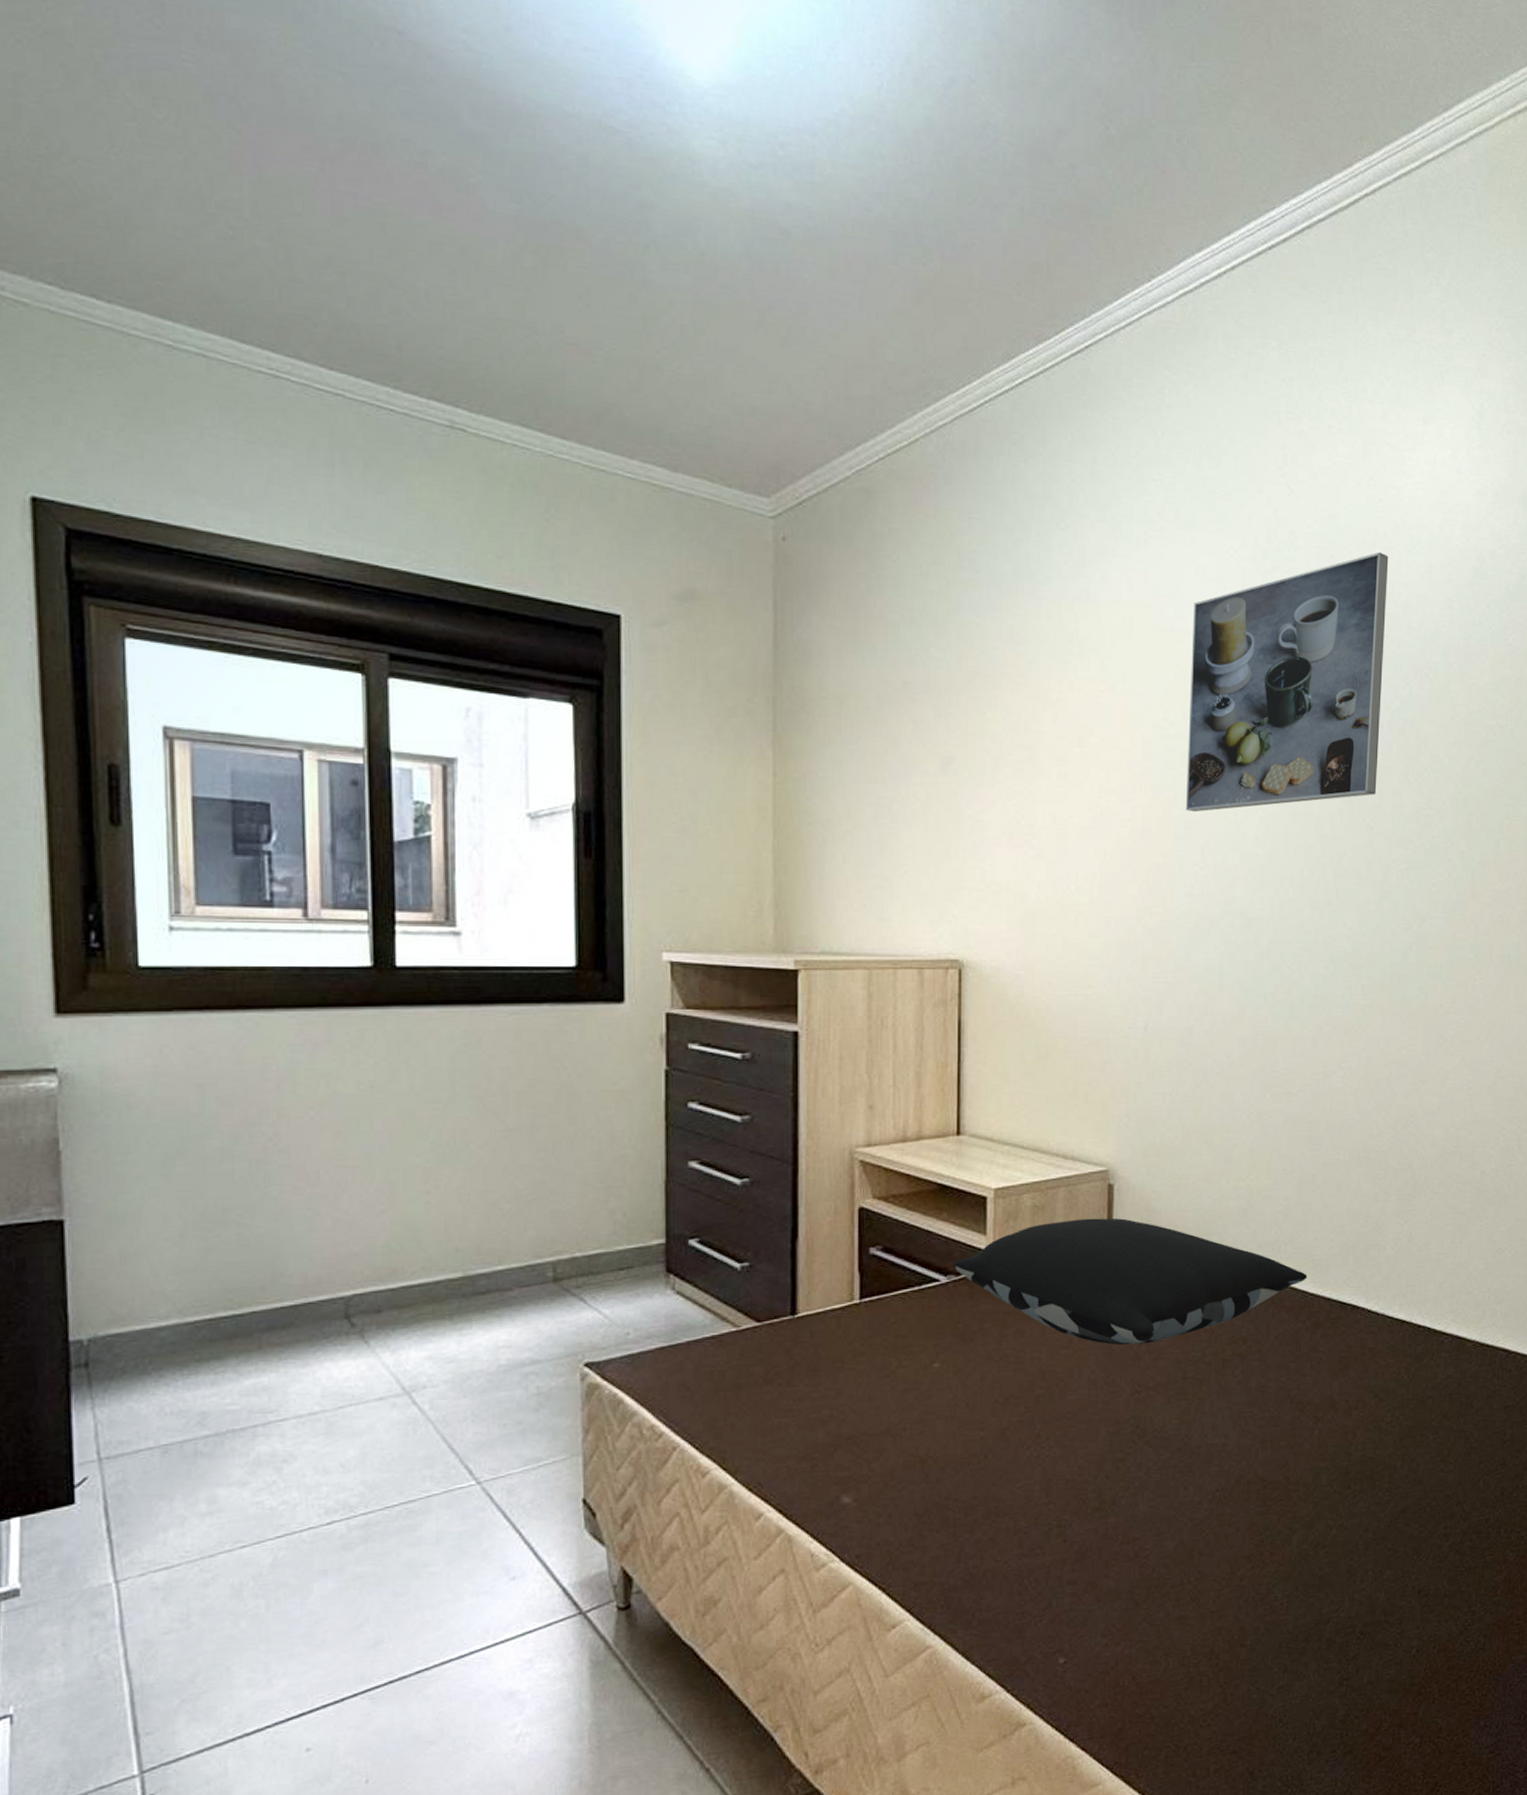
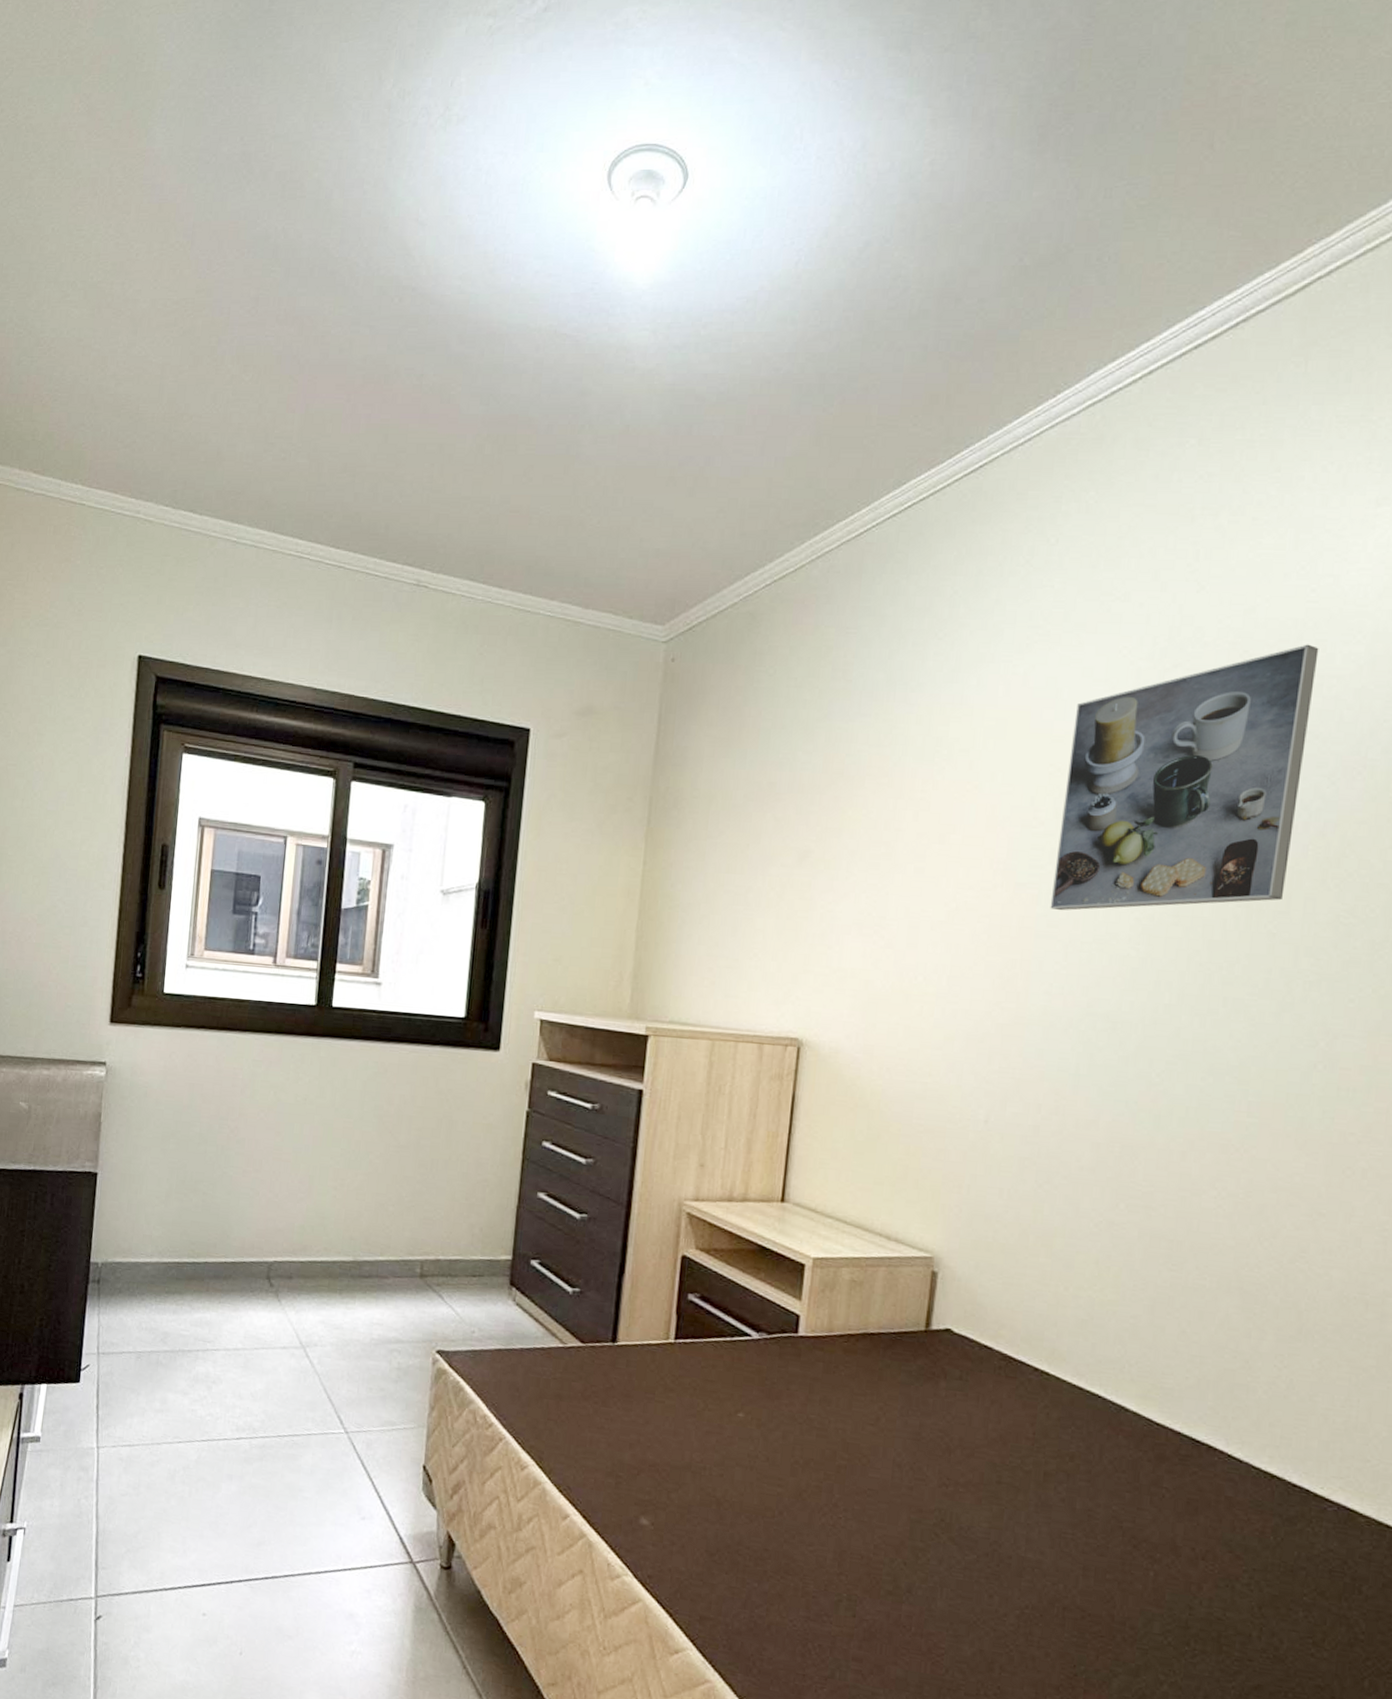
pillow: present [954,1218,1307,1345] -> none [766,1299,1154,1439]

